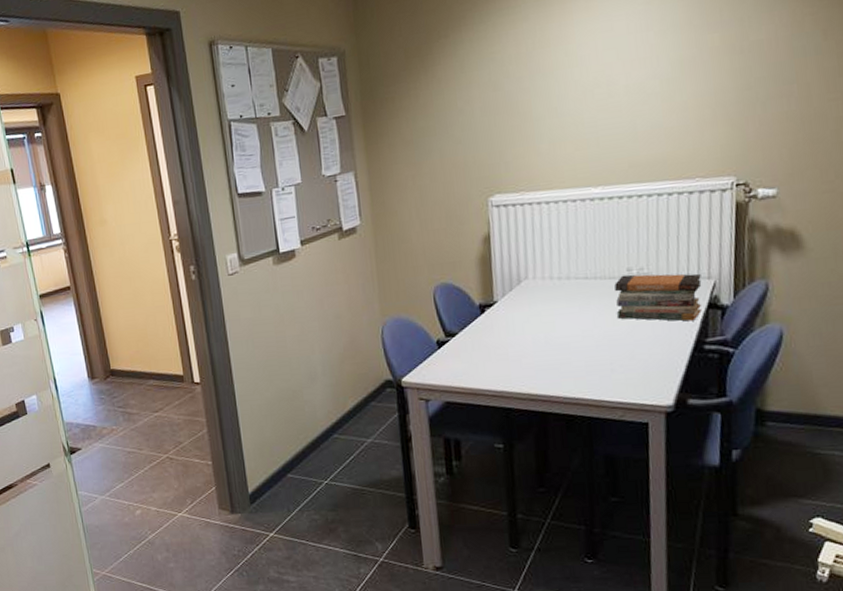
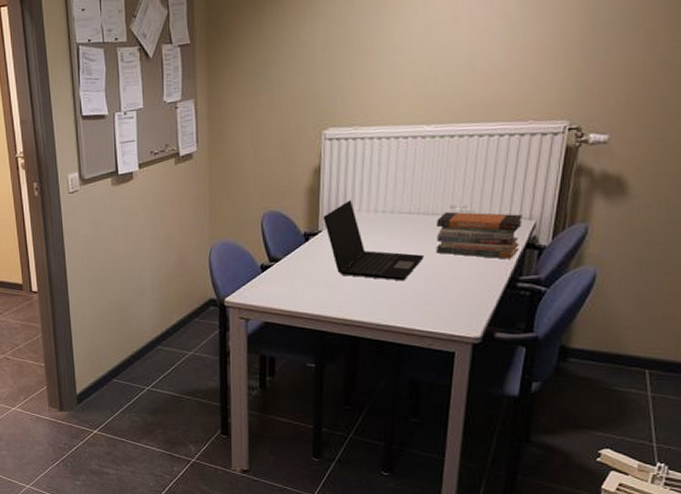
laptop: none [497,268,606,350] -> present [323,200,424,281]

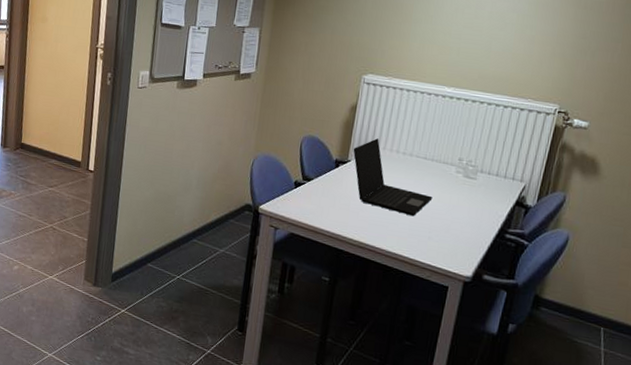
book stack: present [437,211,522,259] -> none [443,163,516,213]

